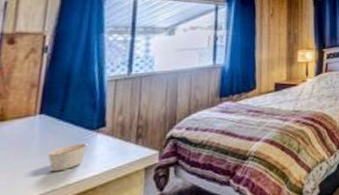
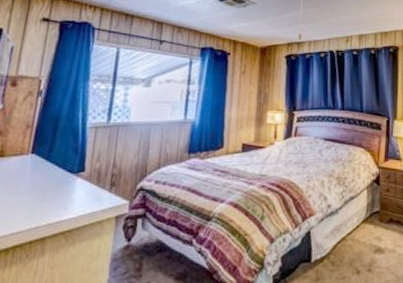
candle: present [47,143,88,172] -> none [35,185,68,210]

